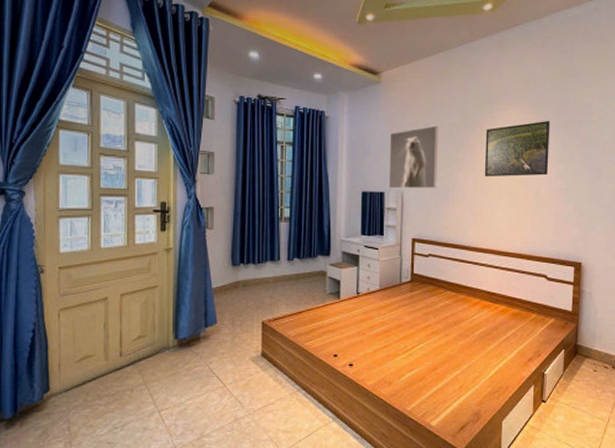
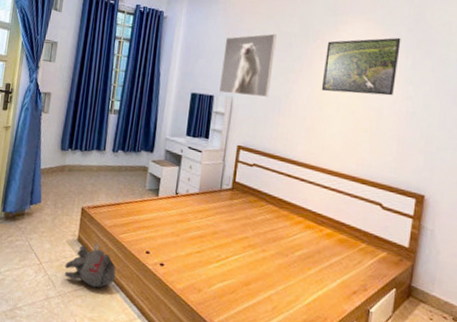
plush toy: none [251,356,306,400] -> present [64,244,116,288]

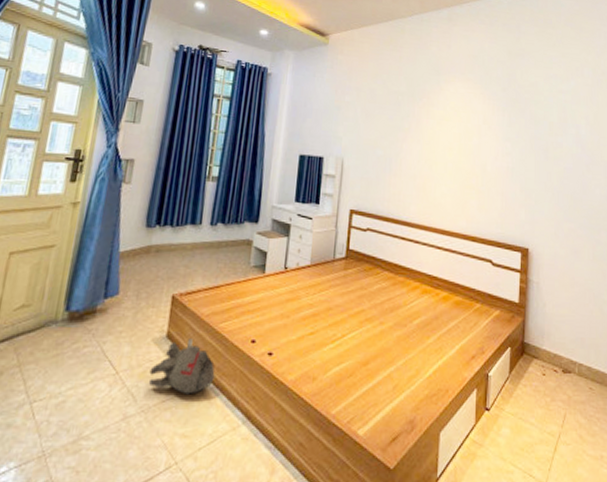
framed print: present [219,33,277,97] -> none [329,92,385,157]
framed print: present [321,37,401,96] -> none [429,96,497,153]

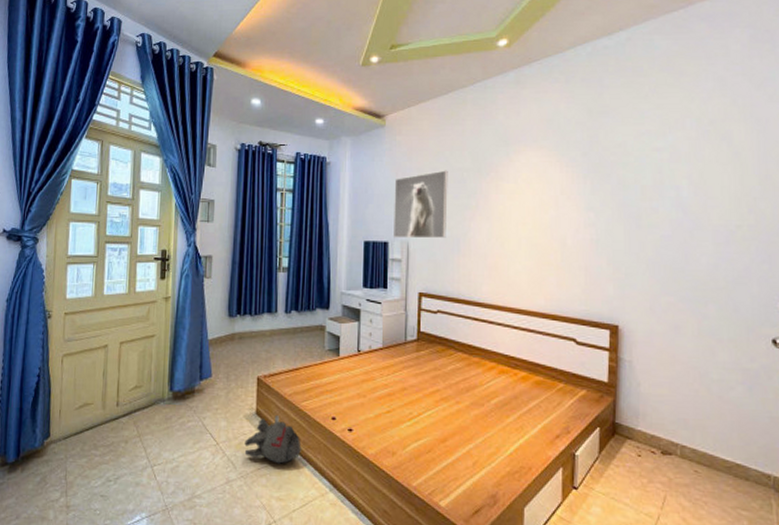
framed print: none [329,92,385,157] -> present [394,170,448,239]

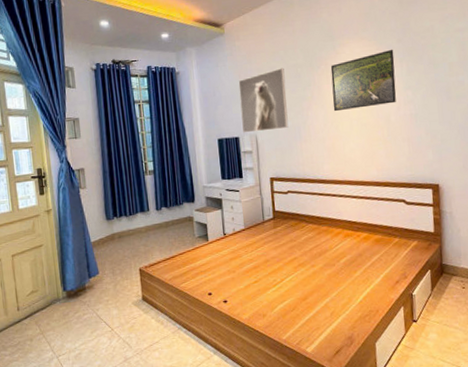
plush toy: present [244,415,302,464] -> none [136,298,186,339]
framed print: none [500,162,577,226] -> present [330,49,396,112]

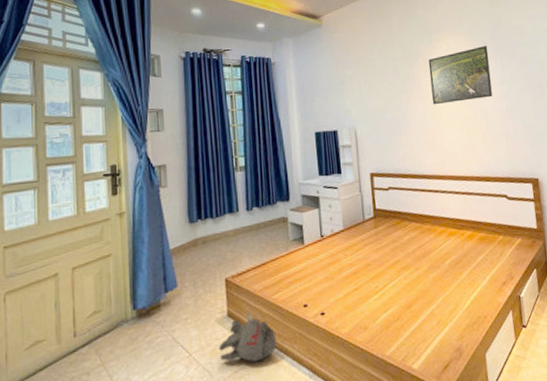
plush toy: none [136,298,186,339] -> present [219,313,278,362]
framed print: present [238,68,289,133] -> none [336,60,388,127]

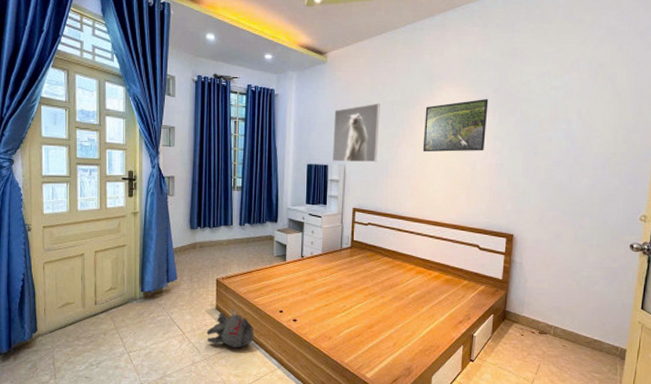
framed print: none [336,60,388,127] -> present [333,103,380,163]

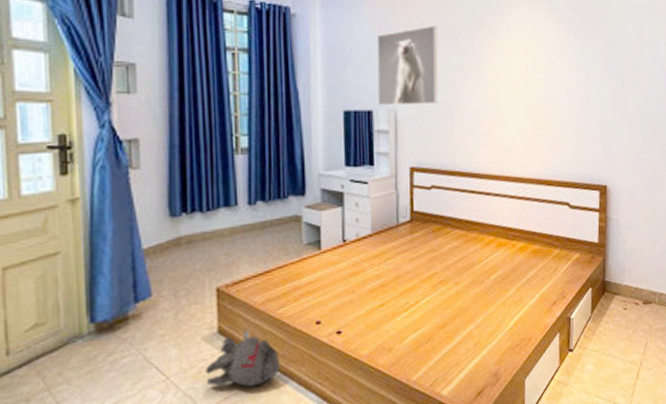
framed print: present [422,98,489,152] -> none [494,18,568,88]

